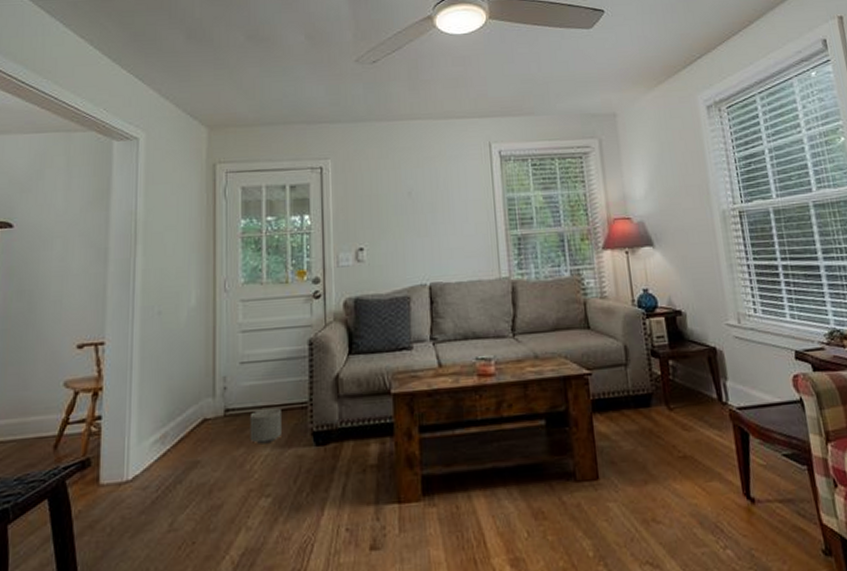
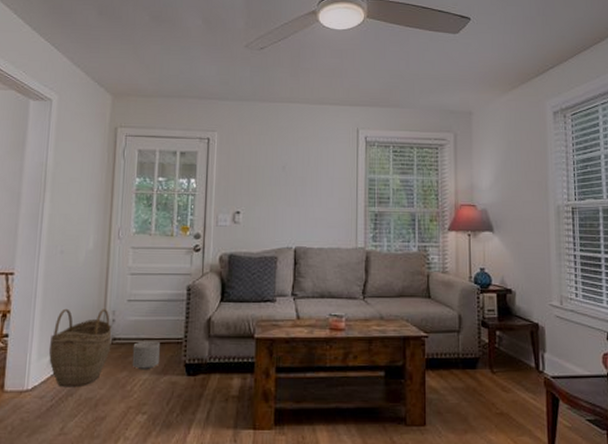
woven basket: none [150,375,224,474] -> present [48,308,112,388]

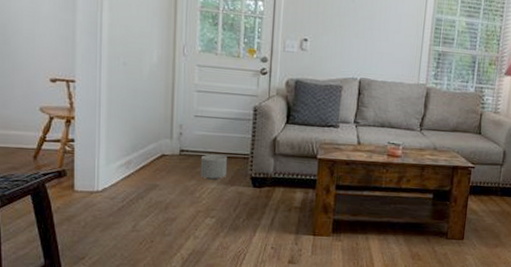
woven basket: present [48,308,112,388] -> none [116,119,180,191]

